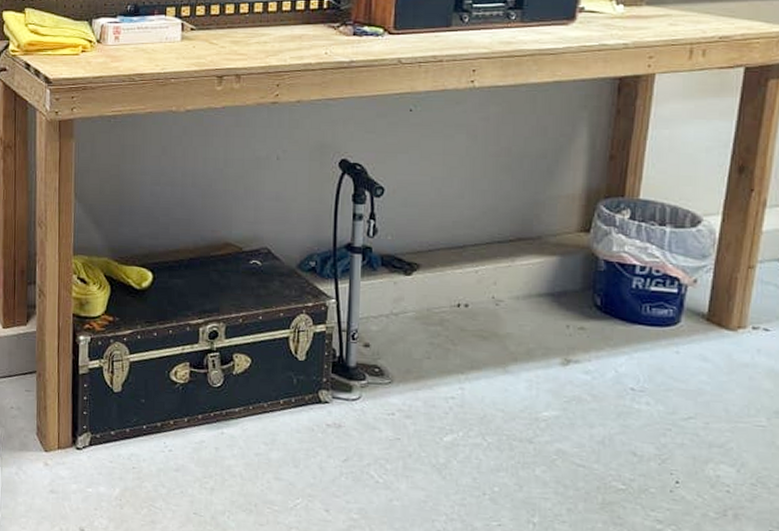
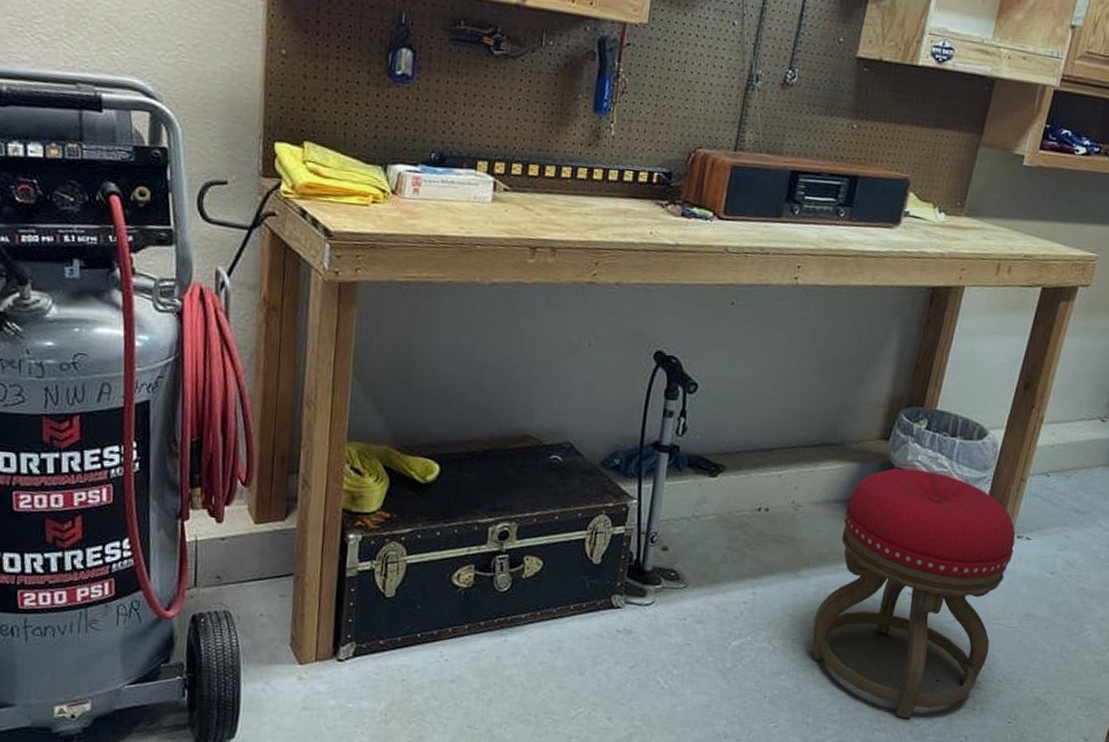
stool: none [529,260,750,523] -> present [812,468,1016,719]

